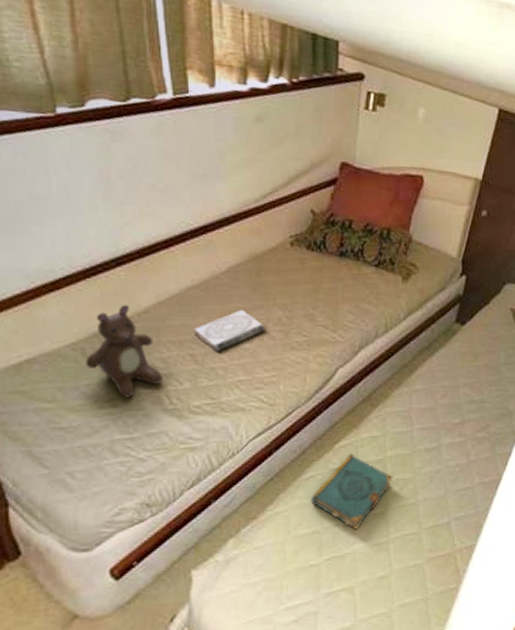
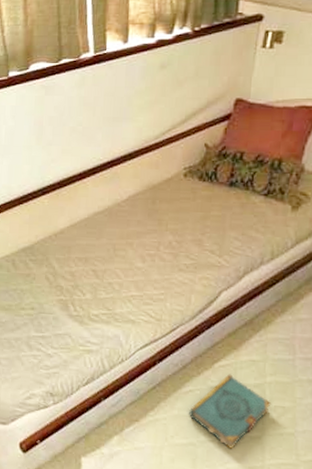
teddy bear: present [85,305,162,398] -> none [14,226,70,303]
book: present [193,309,266,352] -> none [97,233,157,269]

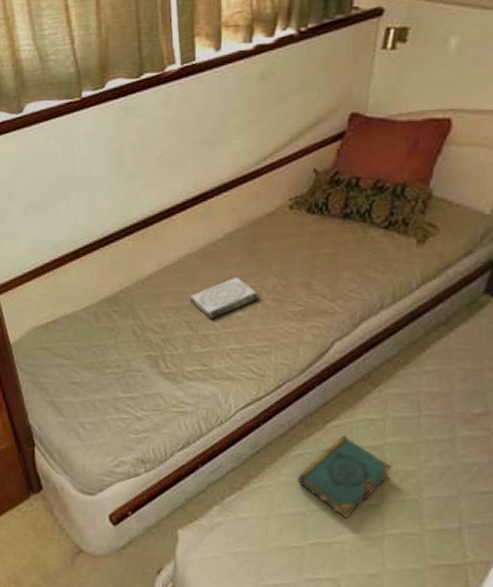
book: none [97,233,157,269] -> present [189,276,260,319]

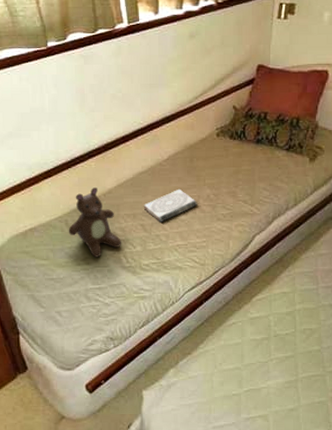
teddy bear: none [96,272,160,360] -> present [68,188,121,258]
book: present [298,435,393,519] -> none [234,306,301,369]

